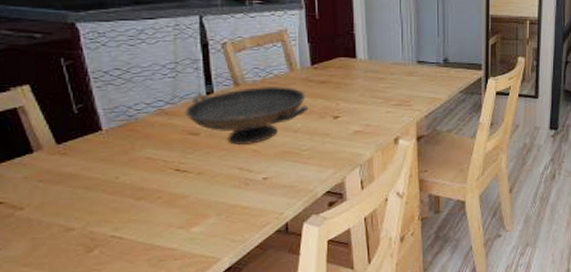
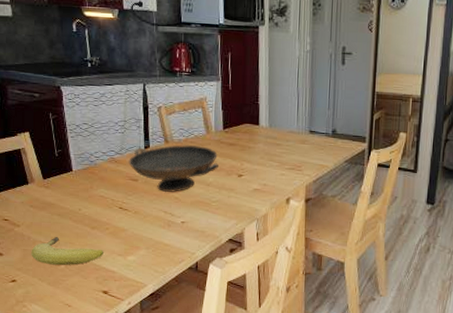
fruit: none [44,215,156,253] -> present [31,236,104,266]

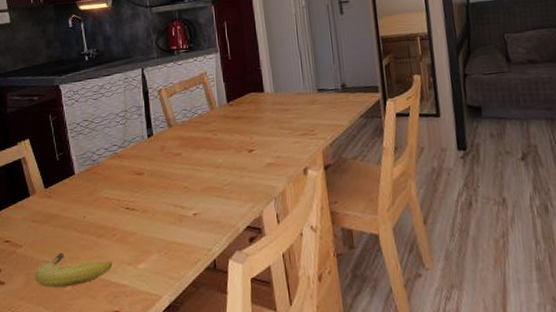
decorative bowl: present [128,144,218,193] -> none [132,124,227,183]

